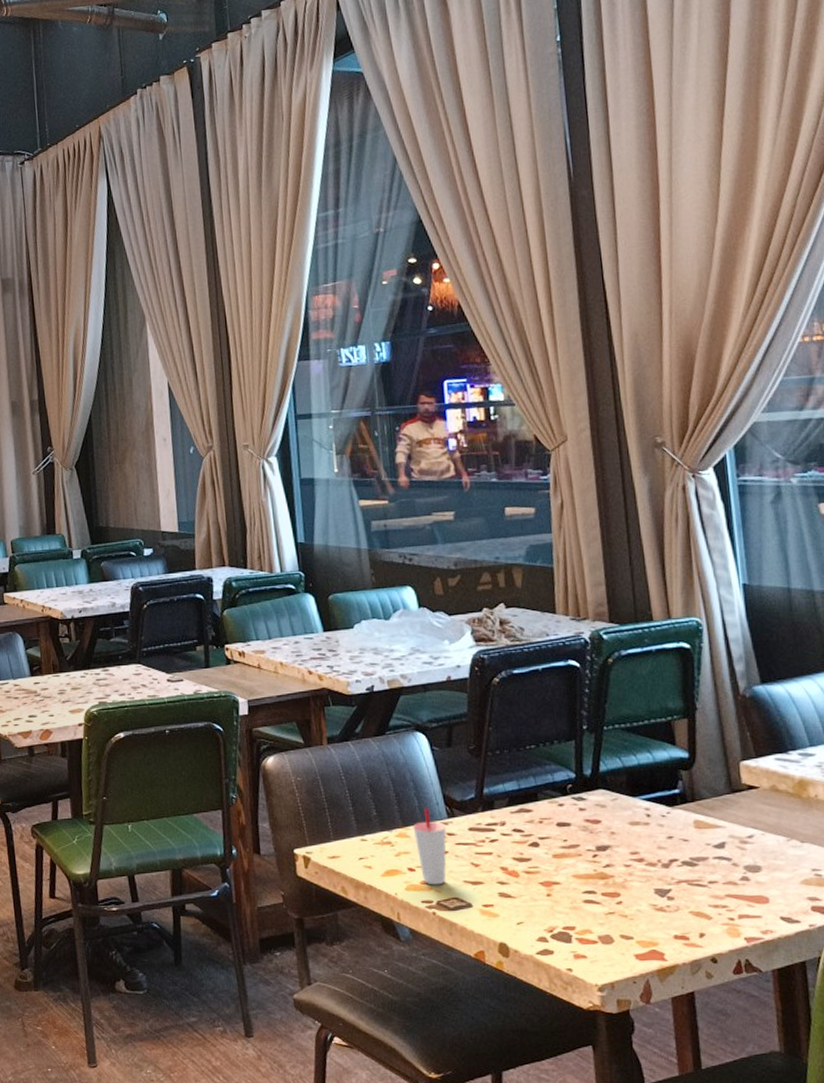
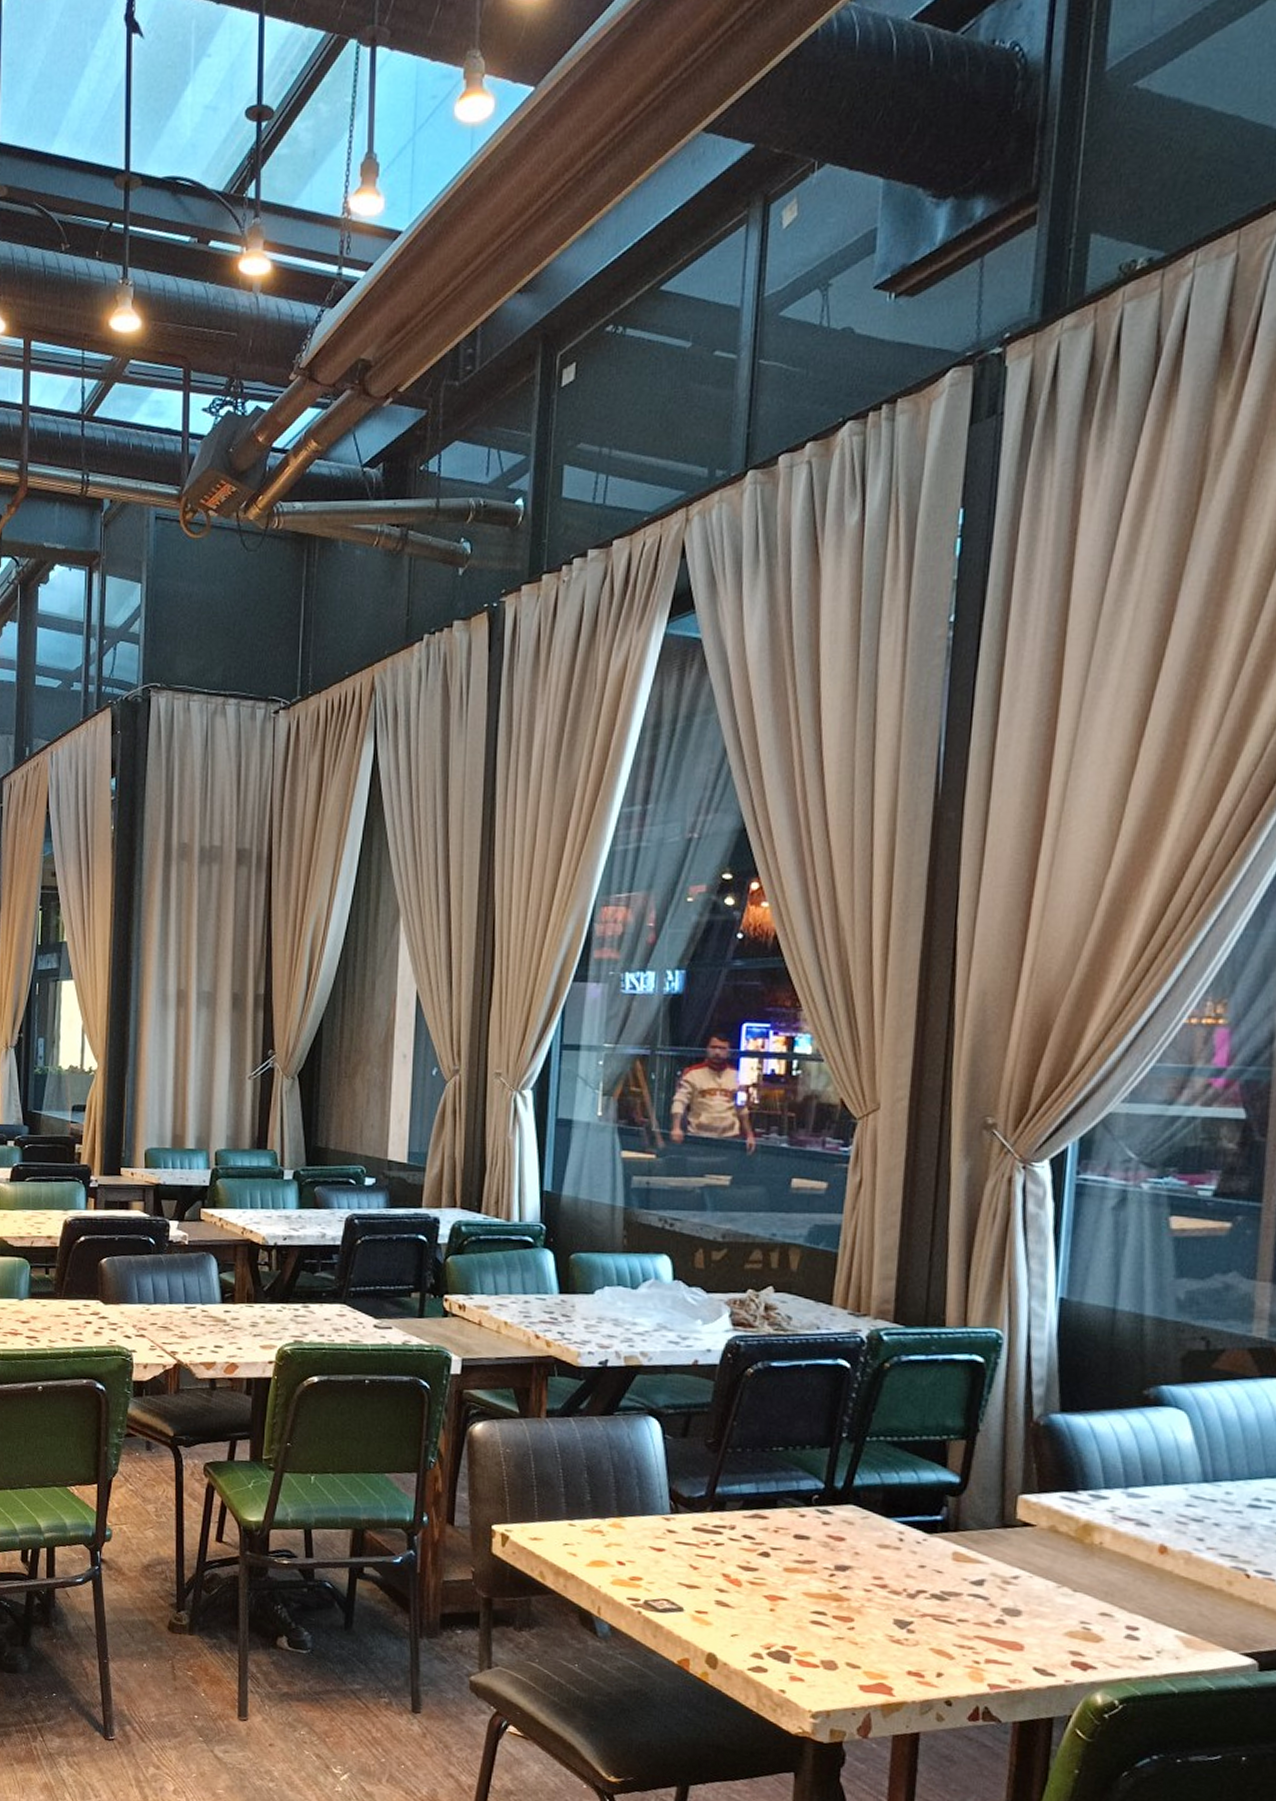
cup: present [413,808,447,885] -> none [629,1500,667,1584]

